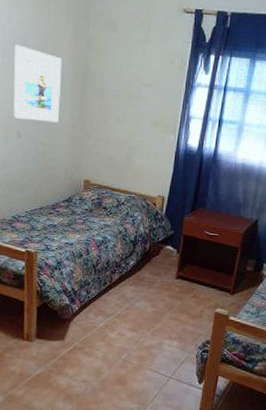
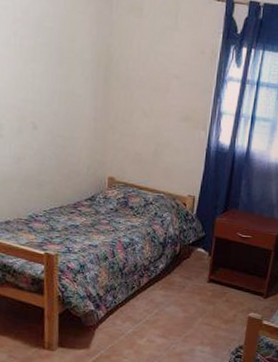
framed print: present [13,44,62,123] -> none [27,25,82,114]

